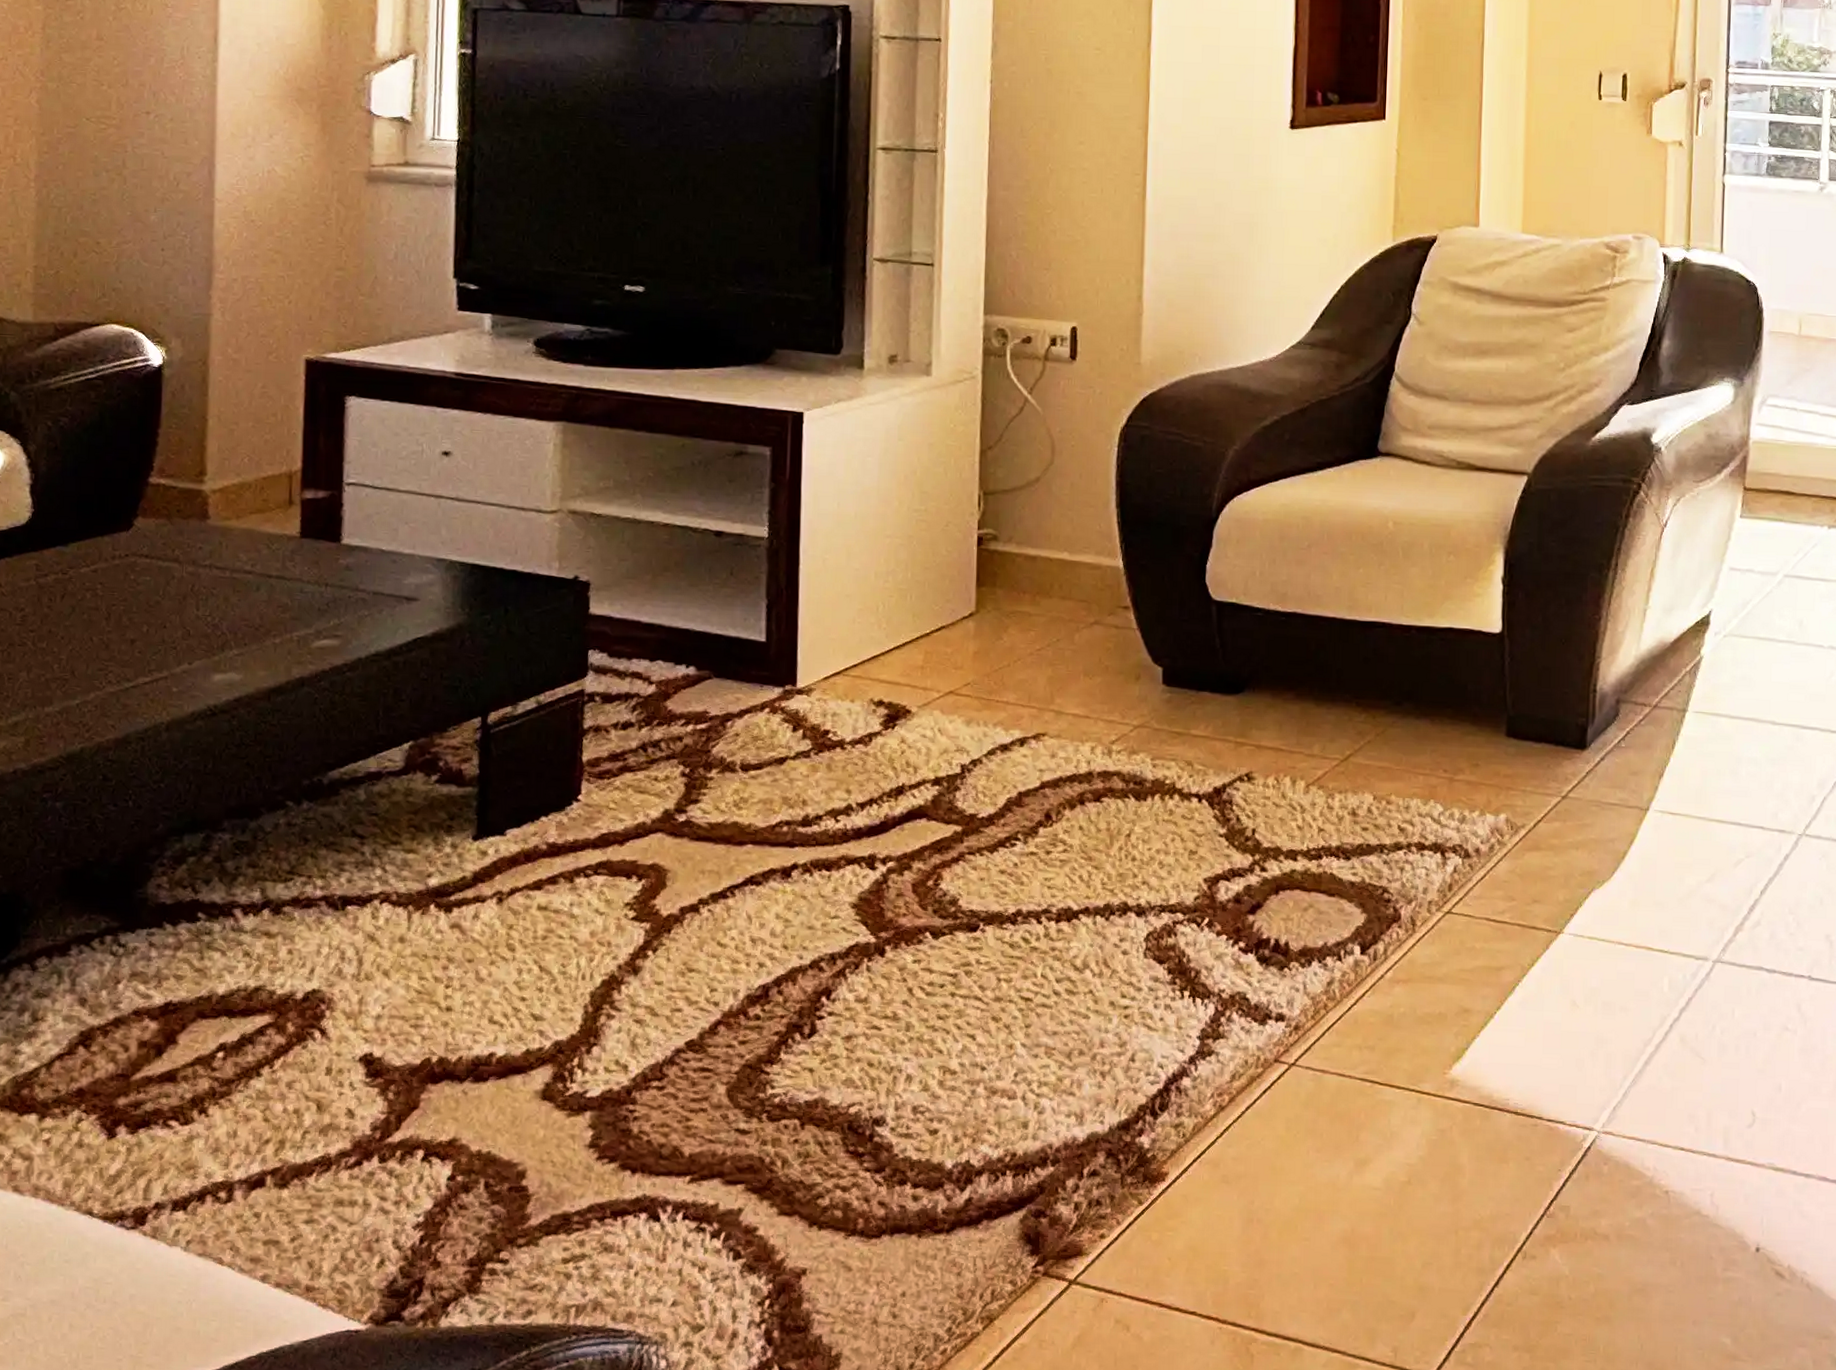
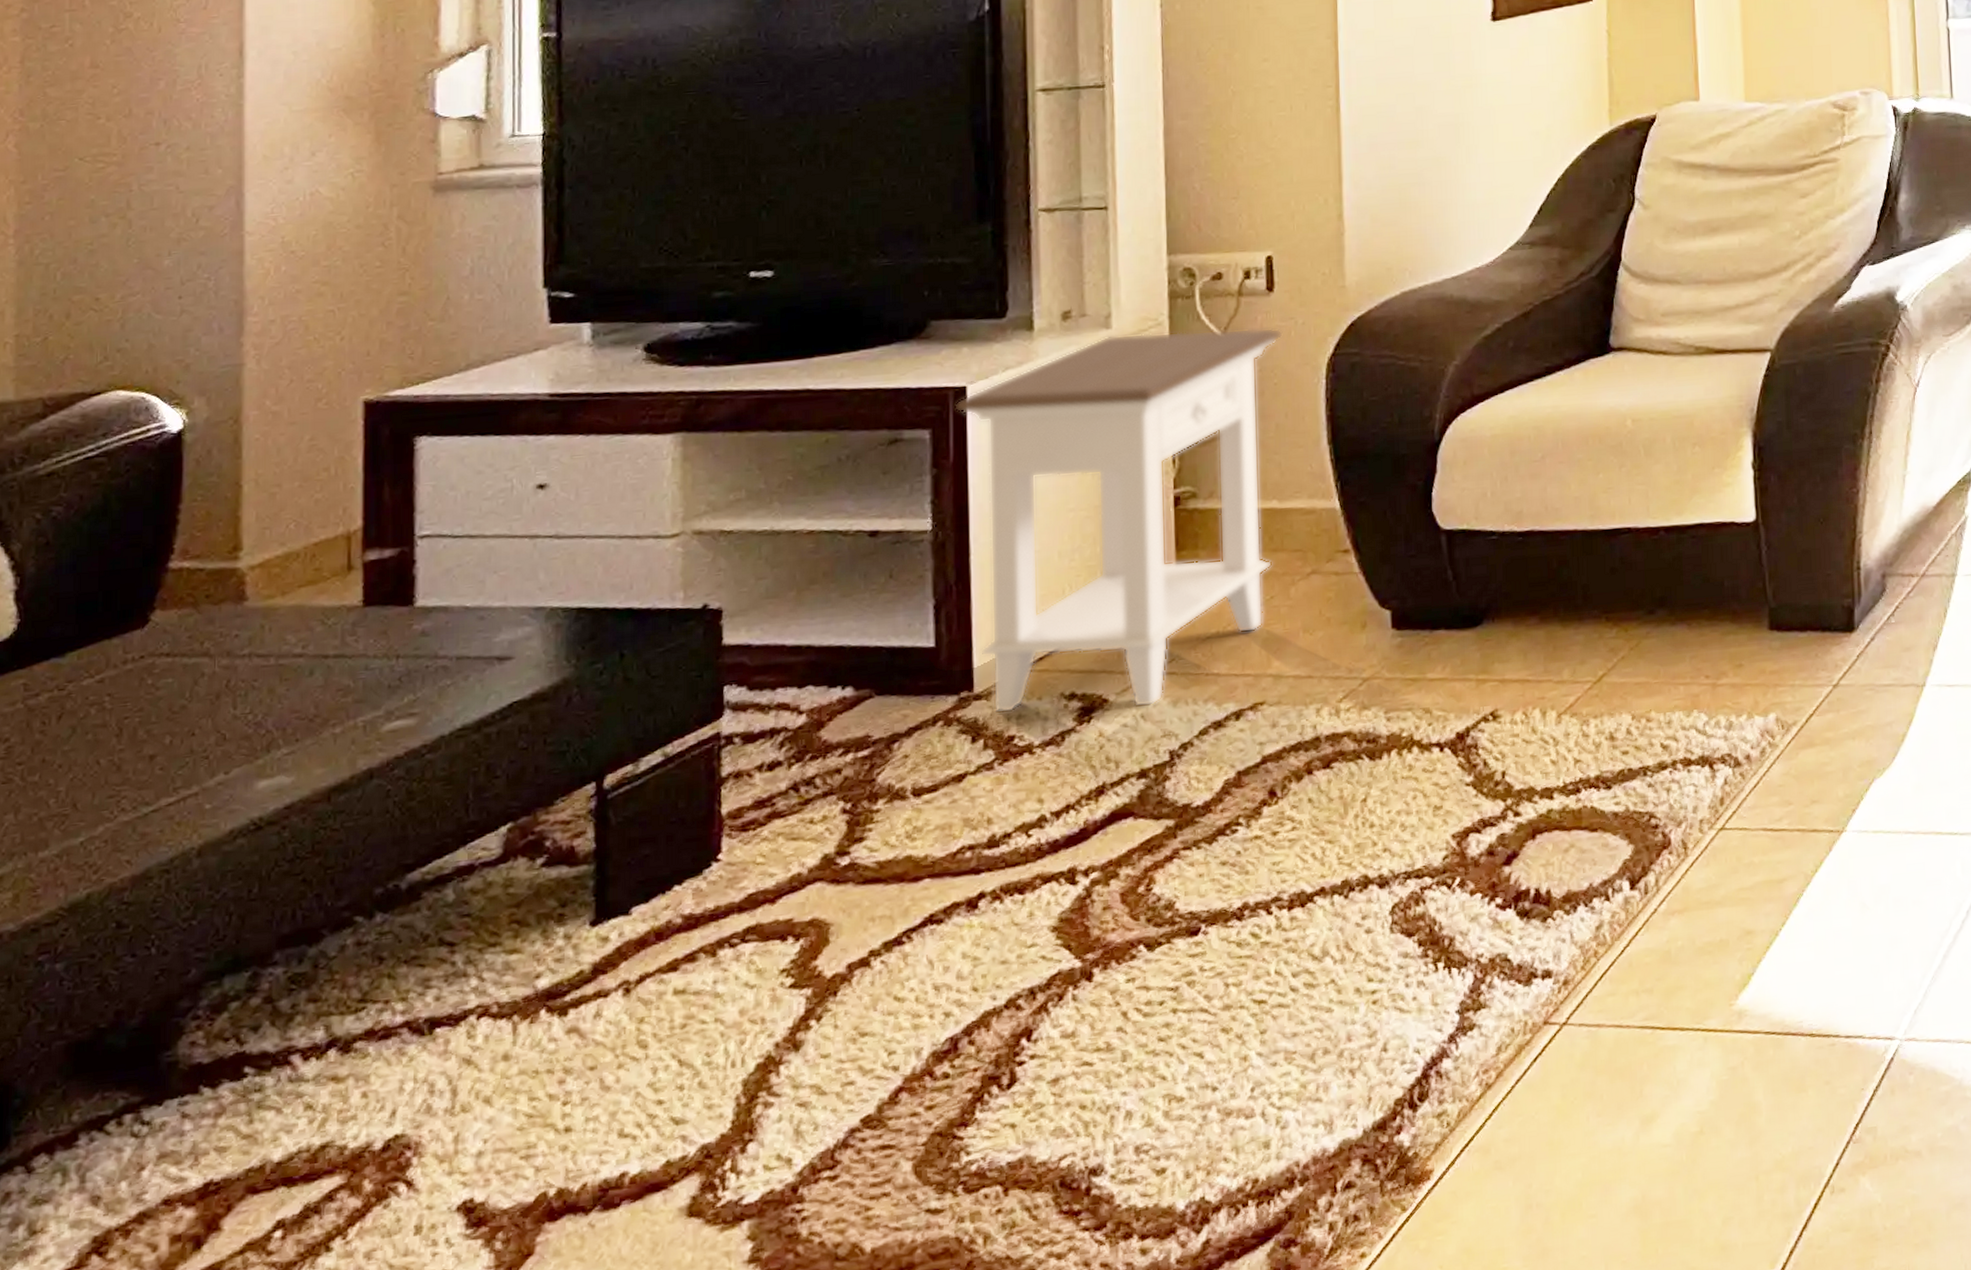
nightstand: none [792,382,1082,723] -> present [955,327,1283,714]

